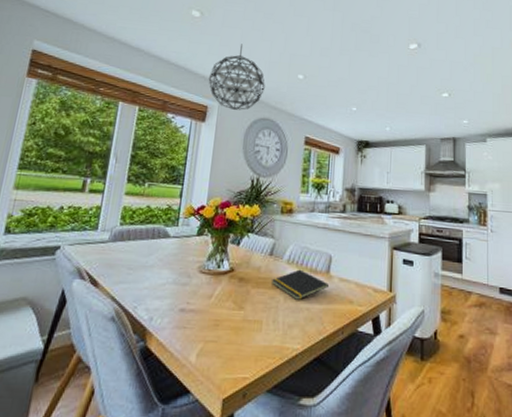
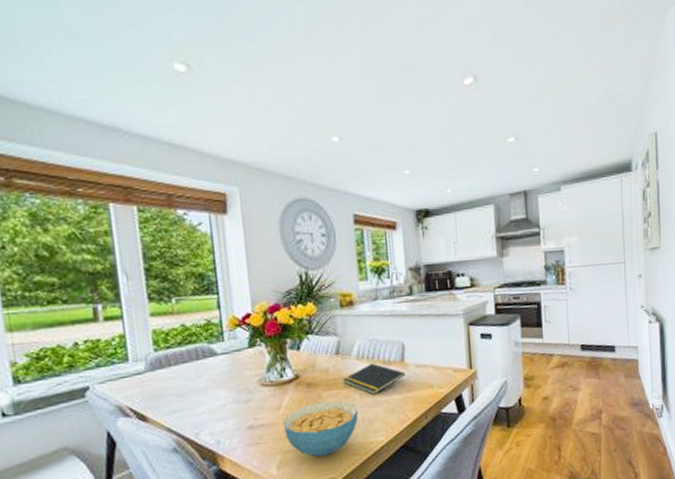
pendant light: present [208,44,265,110] -> none [218,104,294,193]
cereal bowl: none [210,298,280,353] -> present [282,400,359,457]

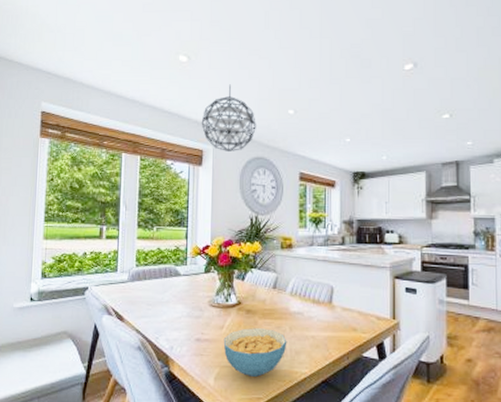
pendant light: none [218,104,294,193] -> present [201,84,256,151]
notepad: present [343,363,405,396] -> none [277,300,332,330]

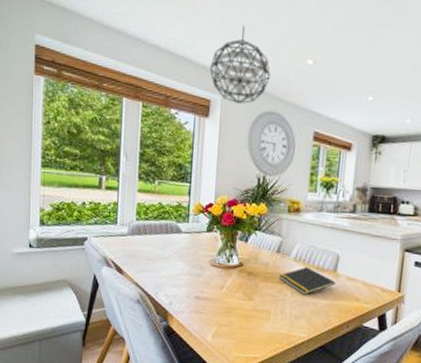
cereal bowl: present [223,328,287,377] -> none [222,290,288,337]
notepad: none [277,300,332,330] -> present [279,267,335,296]

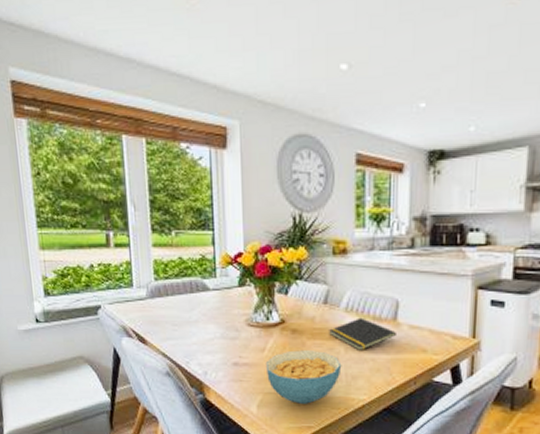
pendant light: present [209,25,270,104] -> none [222,28,296,128]
cereal bowl: none [222,290,288,337] -> present [265,350,342,404]

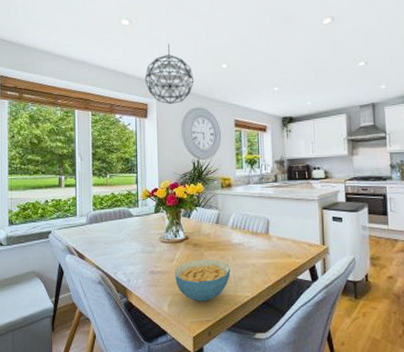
pendant light: none [222,28,296,128] -> present [144,43,194,104]
notepad: present [329,317,396,352] -> none [221,233,269,259]

